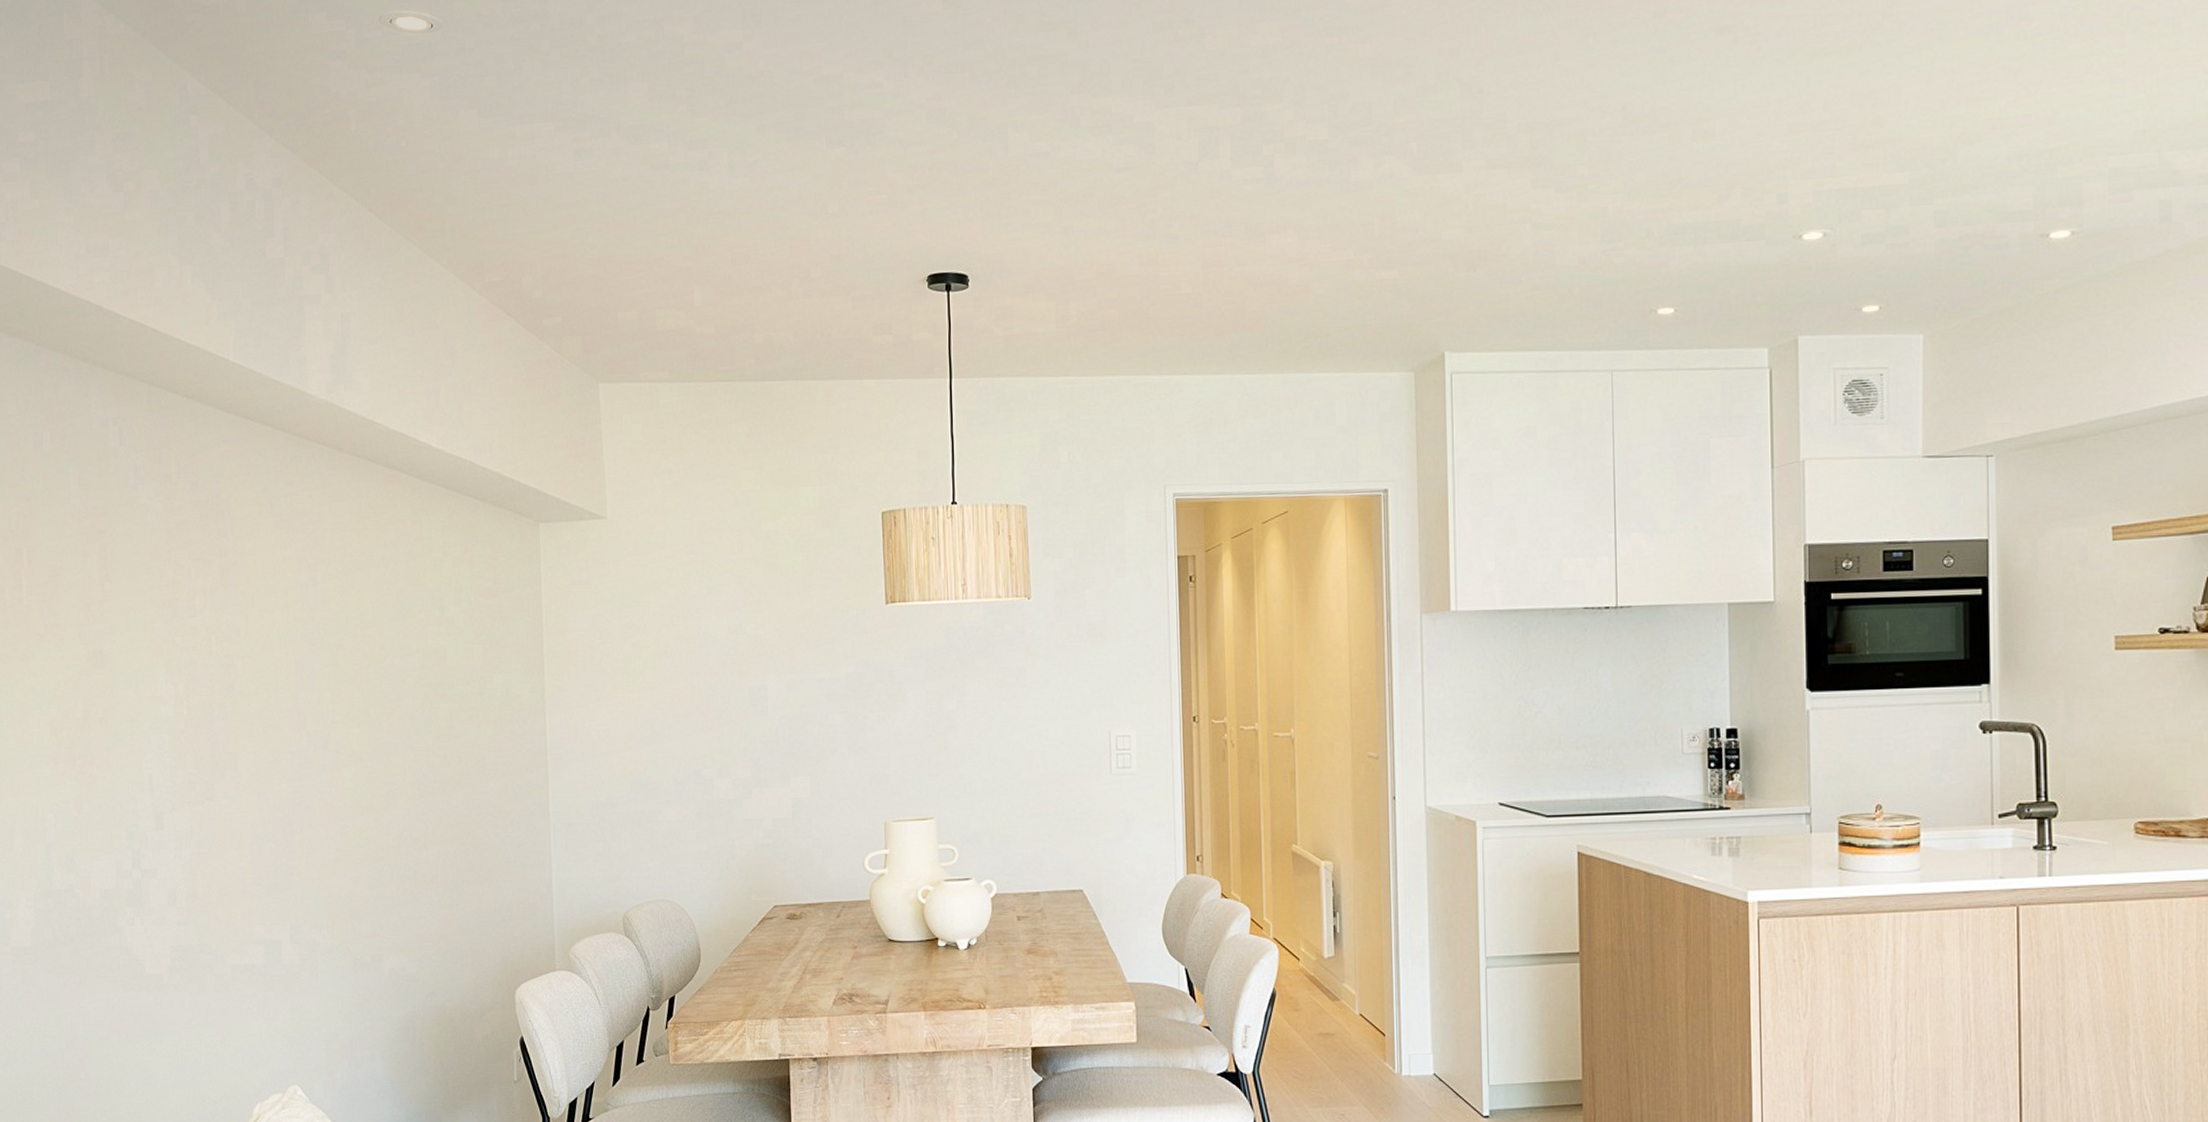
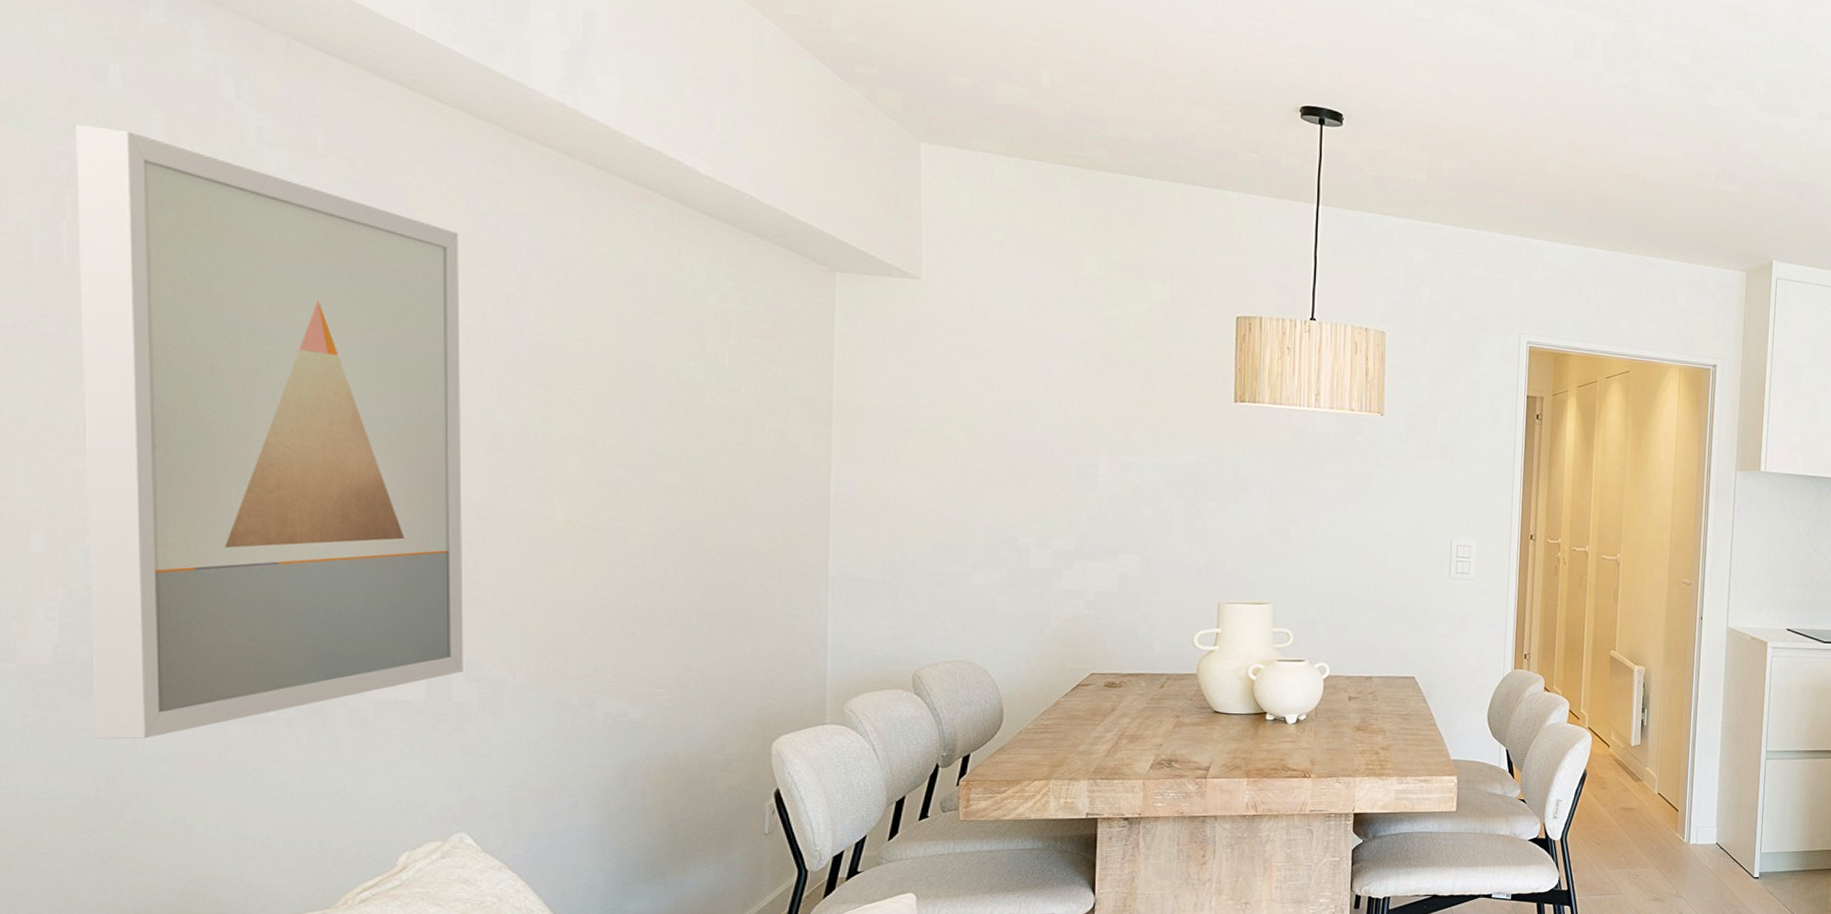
wall art: none [26,486,289,1008] -> present [76,124,463,739]

